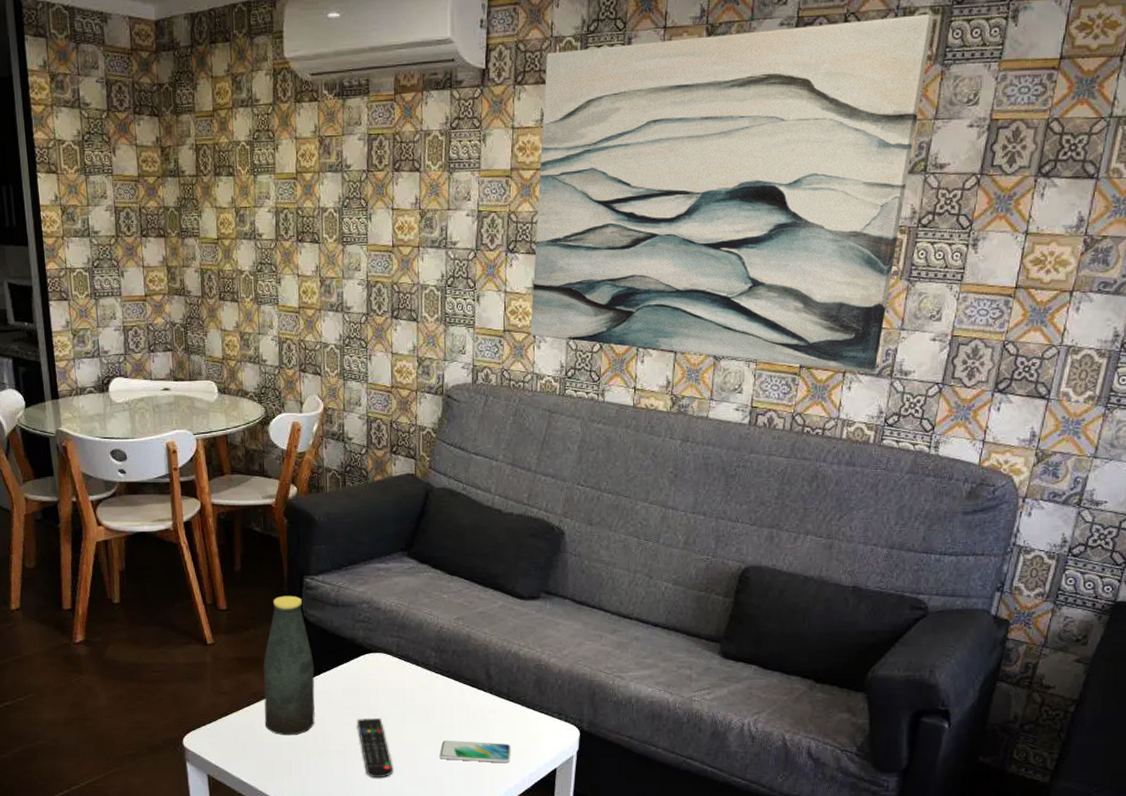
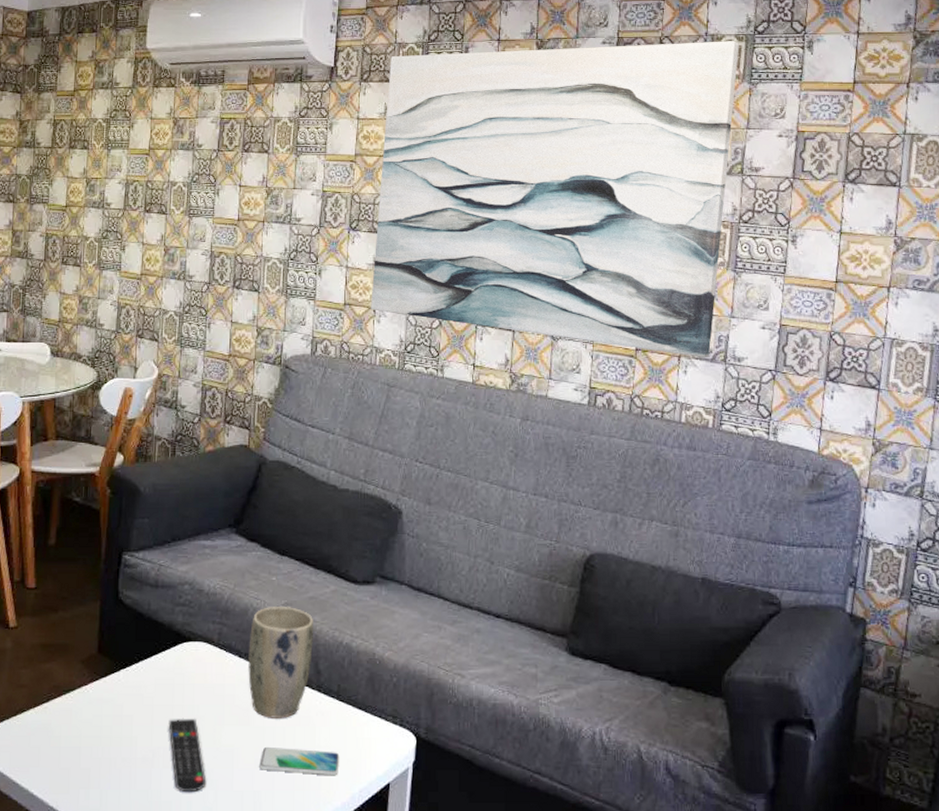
bottle: present [263,595,315,736] -> none [64,573,126,738]
plant pot: none [425,621,485,717] -> present [248,607,314,718]

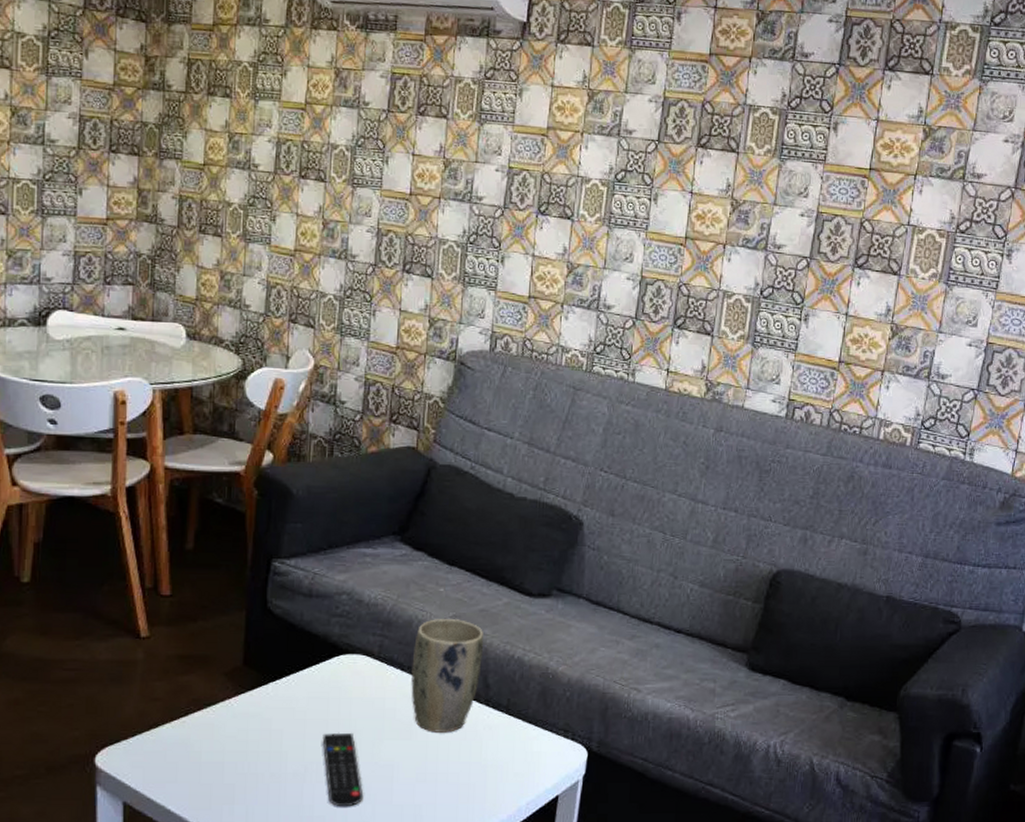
smartphone: present [259,746,340,776] -> none [421,760,507,789]
wall art: present [371,41,739,358] -> none [558,15,974,374]

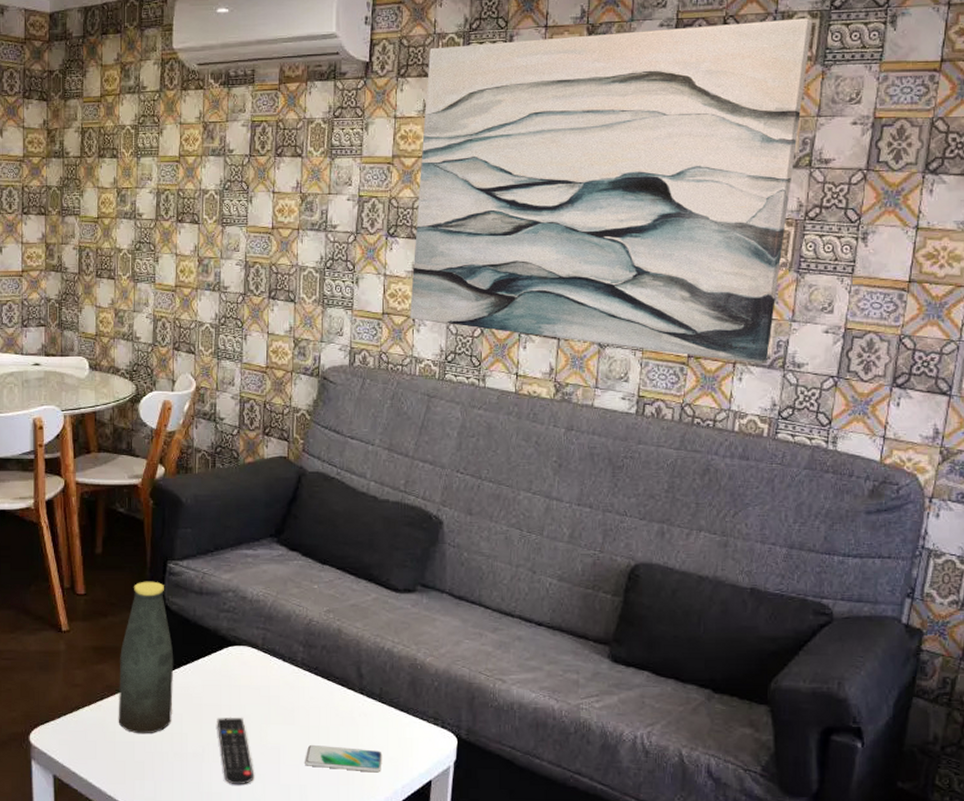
bottle: none [205,581,275,753] -> present [118,581,174,734]
plant pot: present [411,619,484,732] -> none [292,613,356,719]
smartphone: none [421,760,507,789] -> present [305,744,383,773]
wall art: none [558,15,974,374] -> present [410,18,813,365]

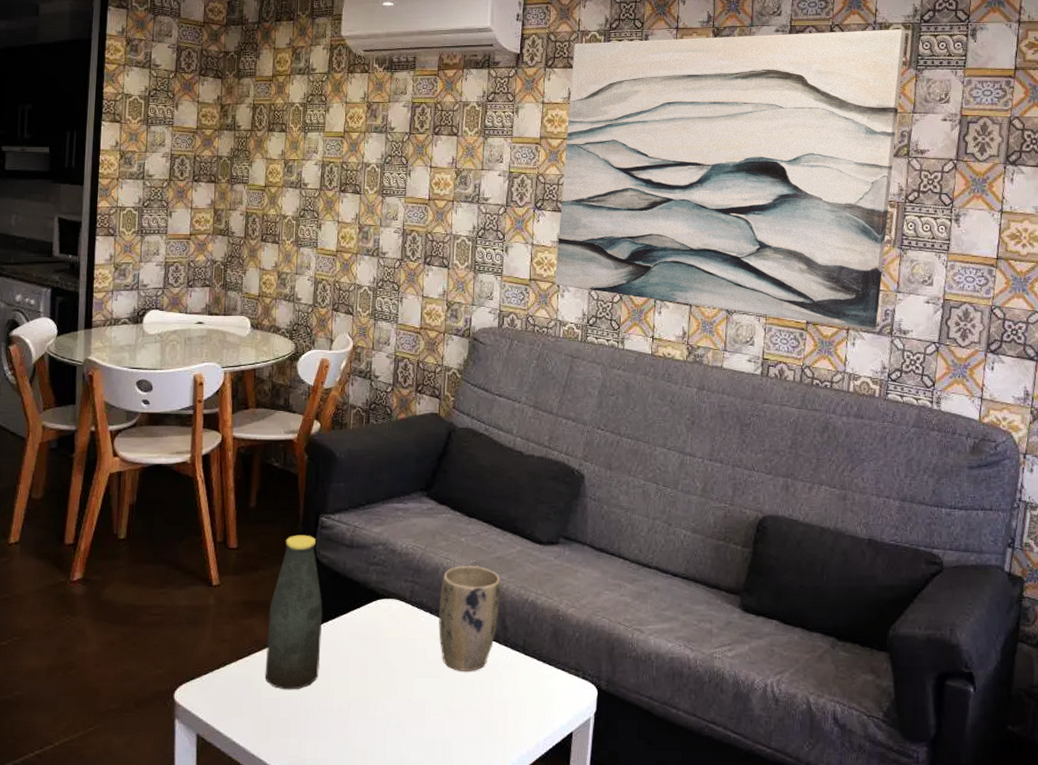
remote control: present [217,717,255,785] -> none [363,671,399,741]
plant pot: none [292,613,356,719] -> present [439,566,501,671]
smartphone: present [305,744,383,773] -> none [449,697,525,726]

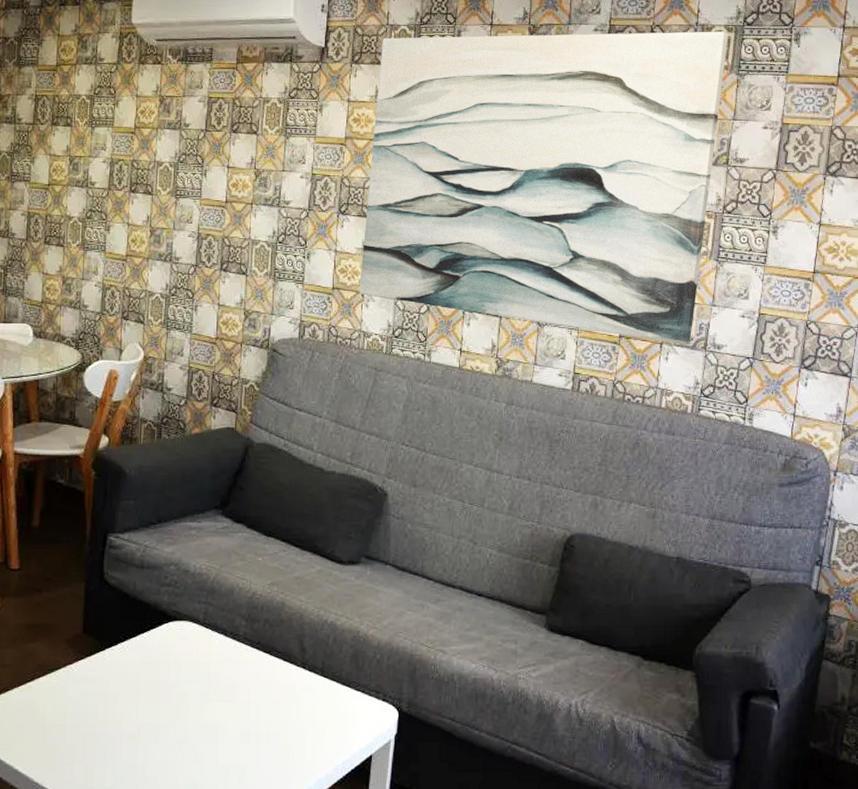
bottle: present [265,535,323,690] -> none [49,555,111,716]
plant pot: present [439,566,501,671] -> none [234,587,300,695]

